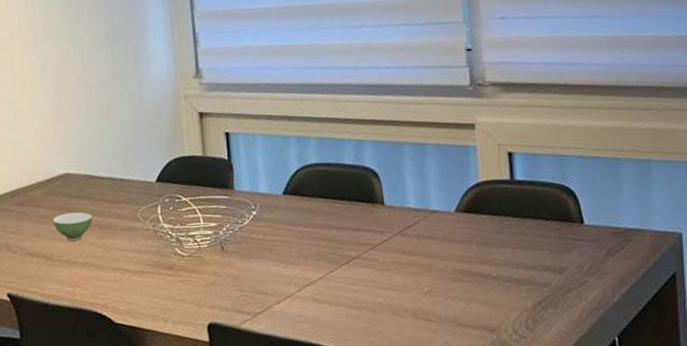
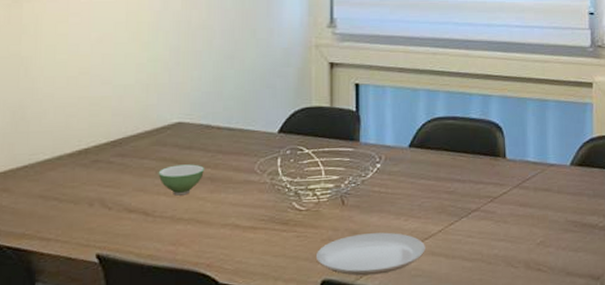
plate: none [201,278,307,320] -> present [317,232,425,276]

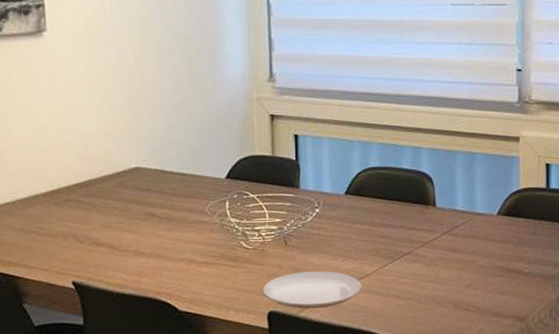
bowl: present [158,164,205,196] -> none [121,205,162,233]

